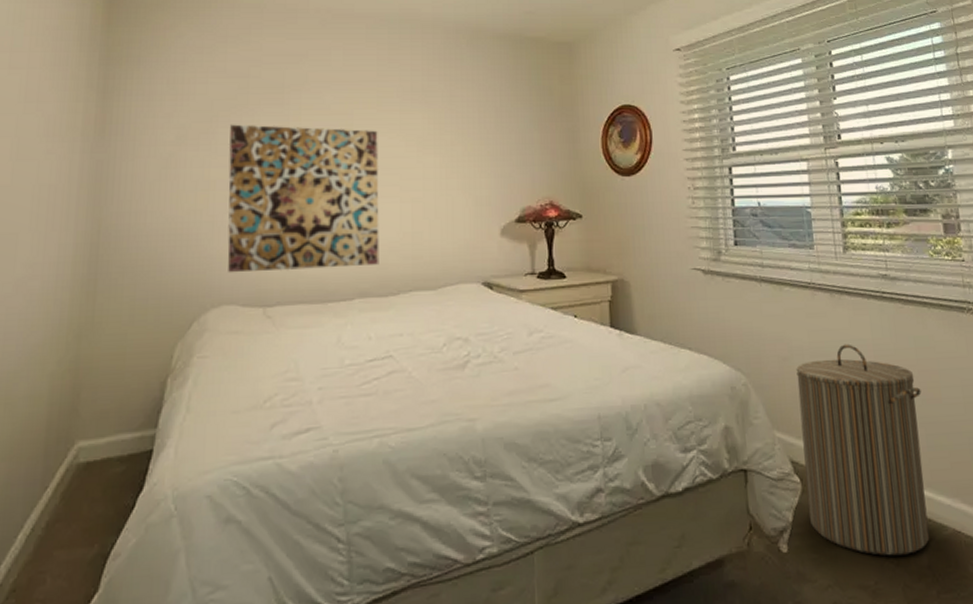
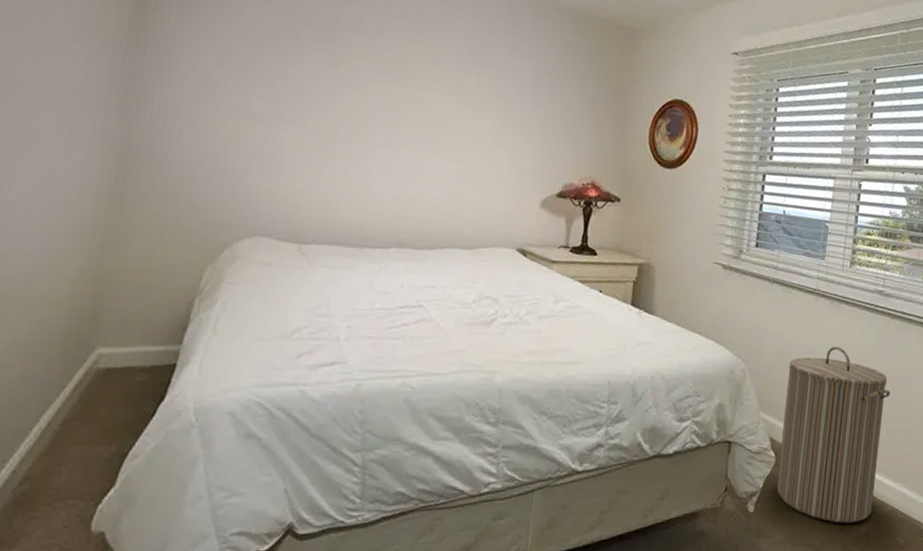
wall art: present [227,124,379,273] -> none [264,55,431,218]

